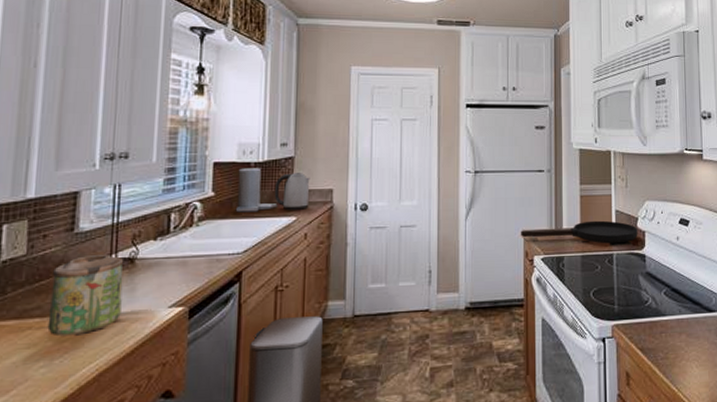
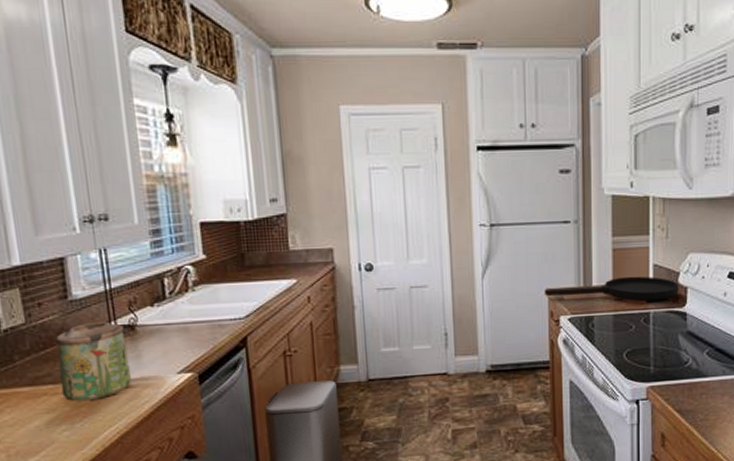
paper towel: present [235,168,278,213] -> none [228,227,275,276]
kettle: present [274,173,310,210] -> none [269,231,309,272]

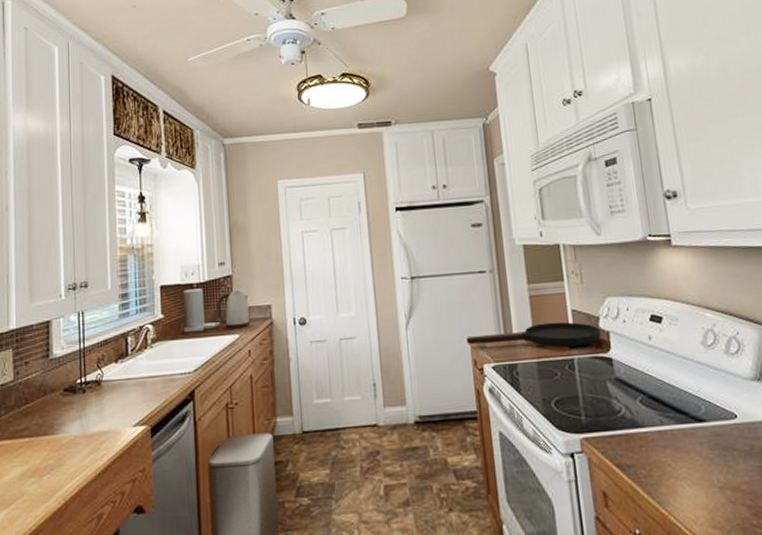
canister: present [56,321,131,402] -> none [35,377,94,455]
paper towel: none [228,227,275,276] -> present [183,288,221,333]
kettle: none [269,231,309,272] -> present [216,290,250,328]

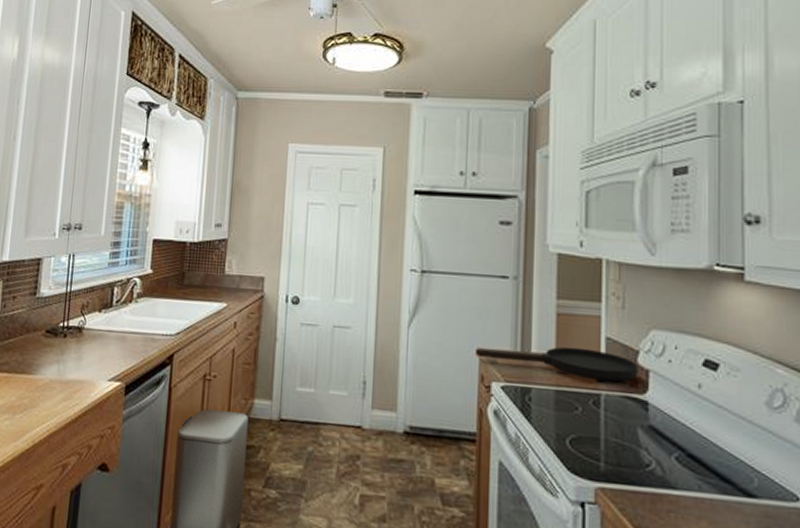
paper towel: present [183,288,221,333] -> none [170,247,210,294]
kettle: present [216,290,250,328] -> none [206,256,242,297]

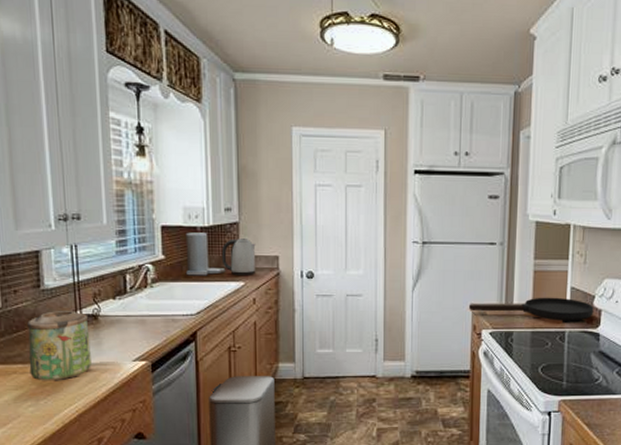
canister: none [12,319,73,395] -> present [27,310,91,381]
paper towel: none [170,247,210,294] -> present [185,232,226,276]
kettle: none [206,256,242,297] -> present [221,239,256,275]

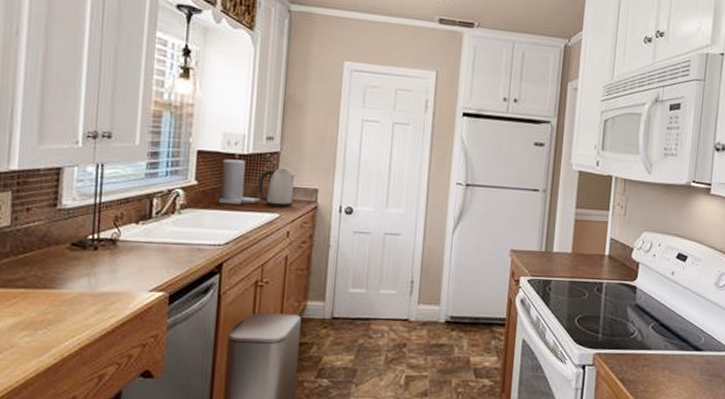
canister: present [27,310,91,381] -> none [31,232,105,309]
frying pan: present [469,297,594,321] -> none [509,246,632,273]

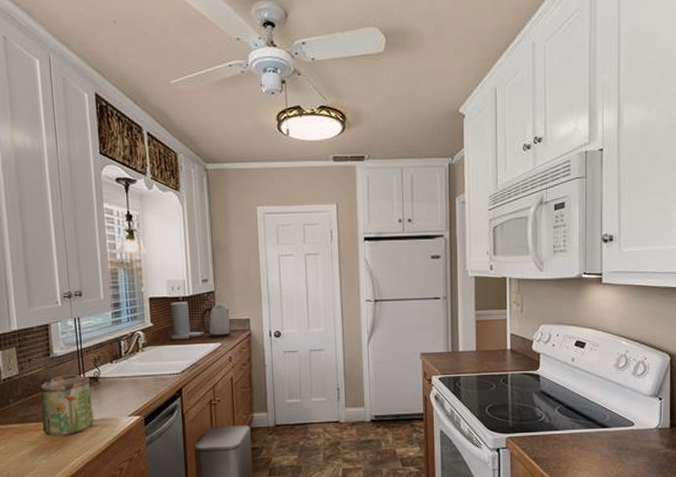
canister: none [31,232,105,309] -> present [40,374,94,437]

